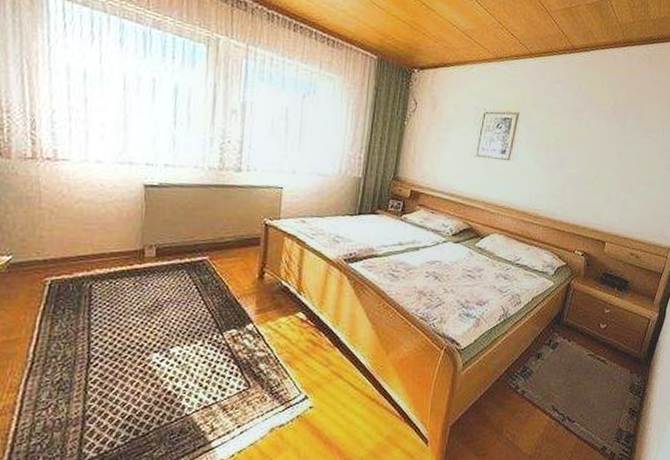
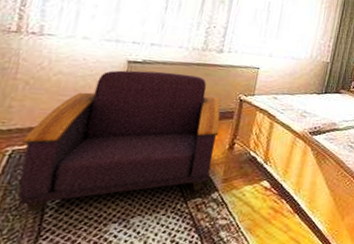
armchair: none [58,195,247,341] -> present [17,70,221,213]

